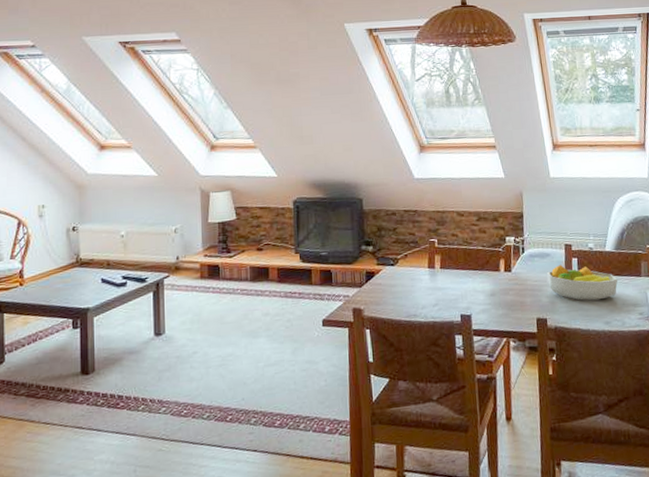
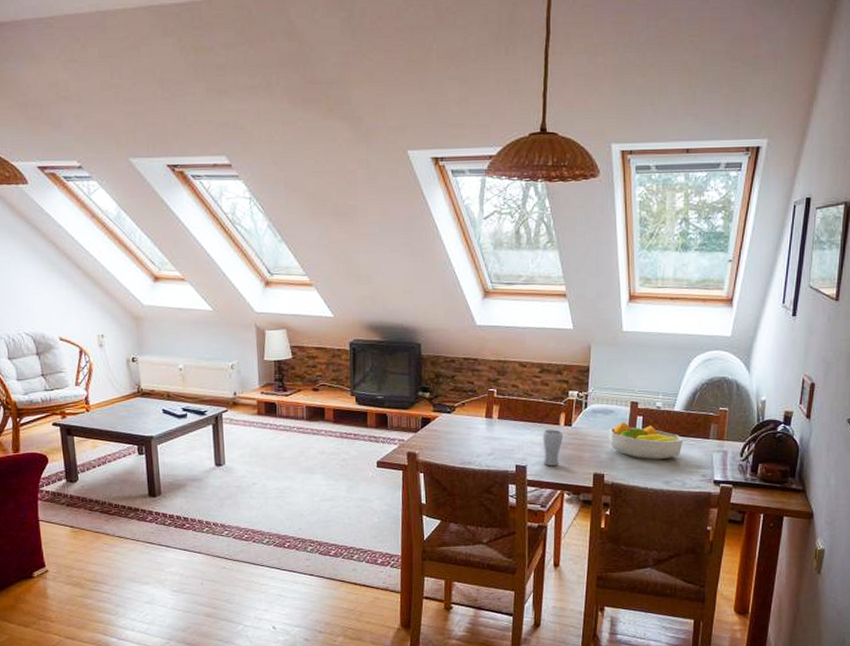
drinking glass: none [484,276,504,313] -> present [542,430,563,466]

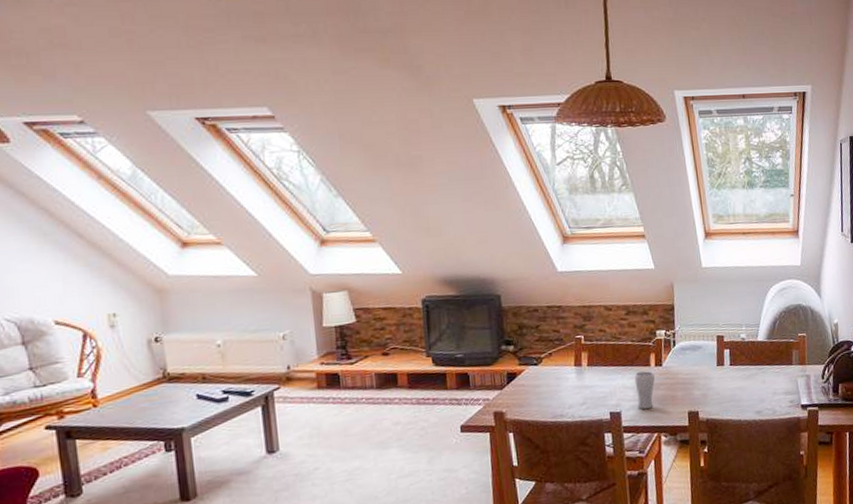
fruit bowl: present [609,421,684,460] -> none [698,356,770,392]

